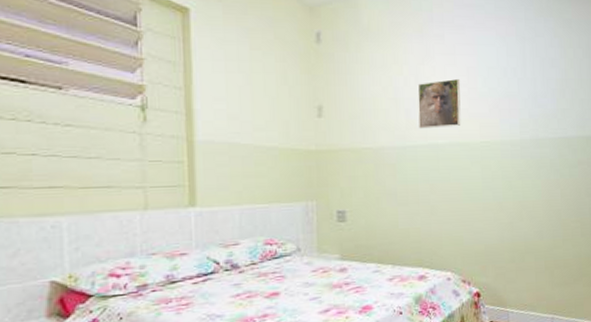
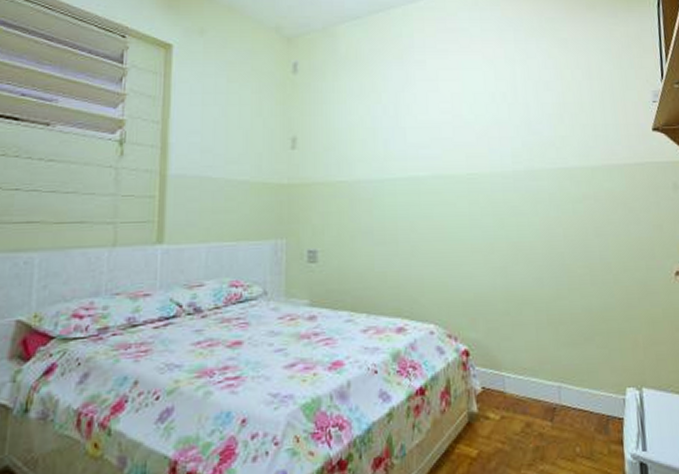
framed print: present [417,78,461,129] -> none [397,105,445,160]

